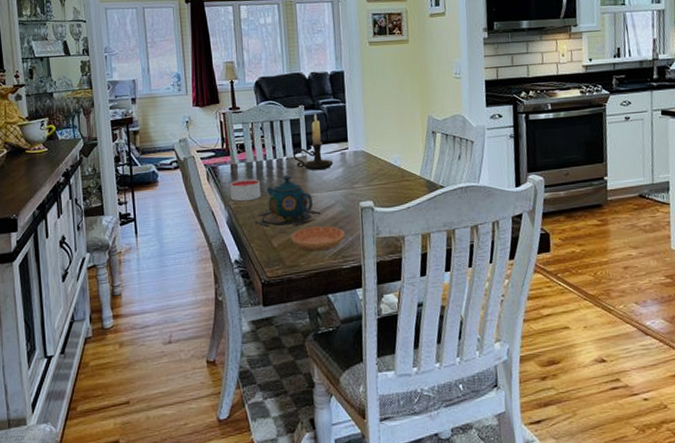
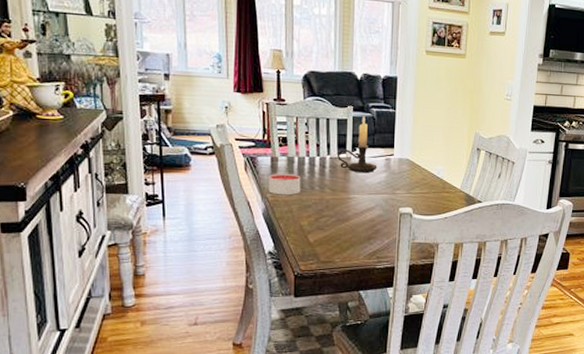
teapot: present [254,174,321,228] -> none [291,173,360,225]
saucer: present [291,226,345,252] -> none [328,227,382,250]

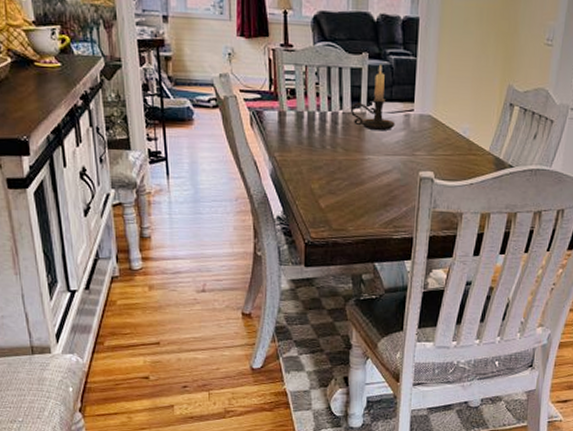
candle: present [268,173,301,195] -> none [276,129,311,155]

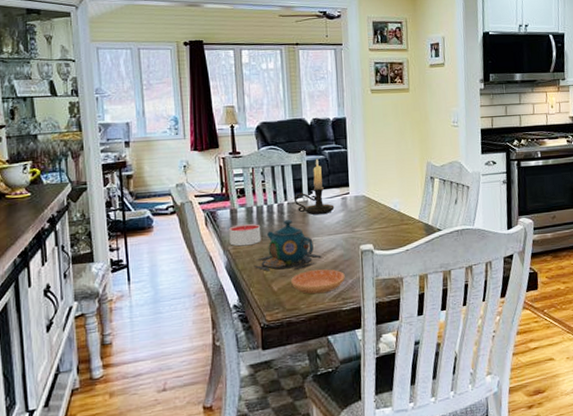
candle: none [276,129,311,155] -> present [229,223,261,246]
teapot: none [301,130,375,189] -> present [253,219,321,272]
saucer: none [340,191,399,218] -> present [291,269,345,294]

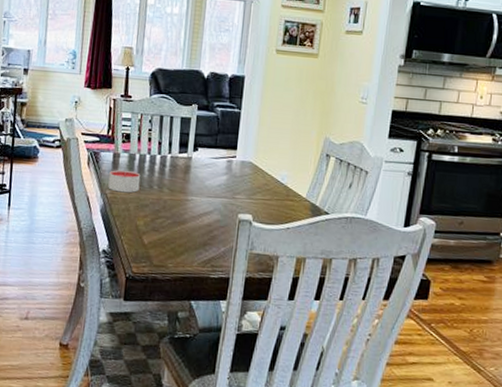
teapot: present [253,219,321,272] -> none [128,172,197,227]
saucer: present [291,269,345,294] -> none [162,229,218,256]
candle holder: present [293,158,335,215] -> none [177,115,219,175]

